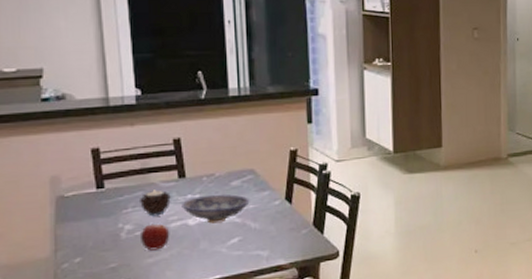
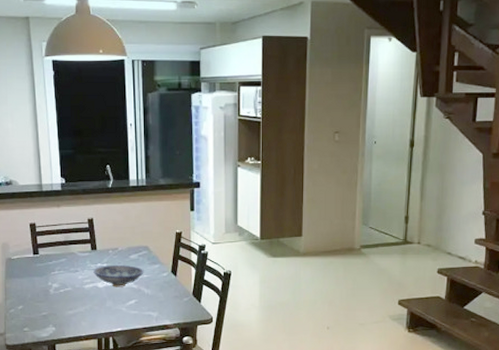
candle: present [138,190,171,217] -> none [62,258,86,279]
fruit: present [139,224,170,251] -> none [63,284,85,305]

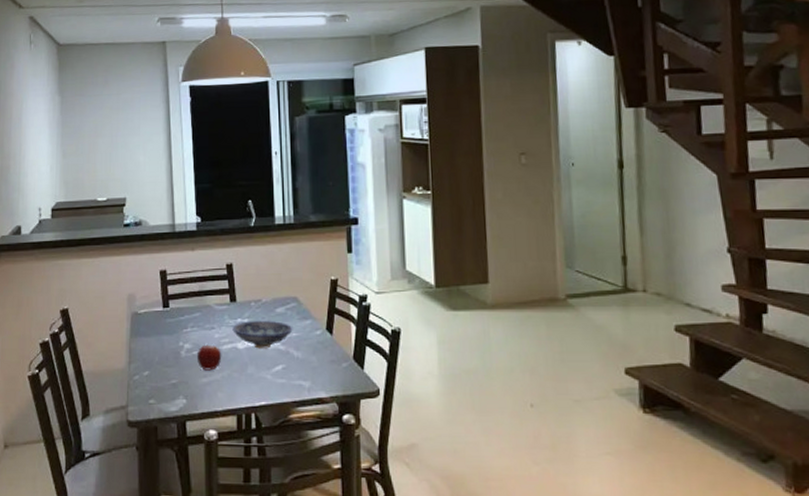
fruit: none [63,284,85,305] -> present [196,344,222,371]

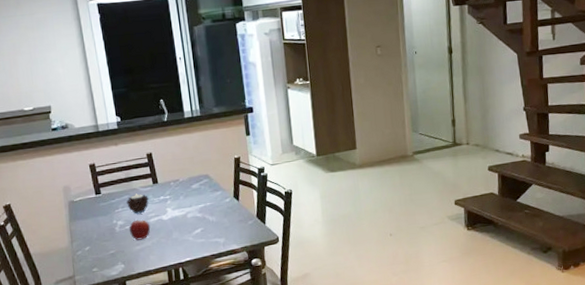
candle: none [196,312,223,338] -> present [126,193,149,214]
bowl: present [232,320,293,349] -> none [157,195,207,218]

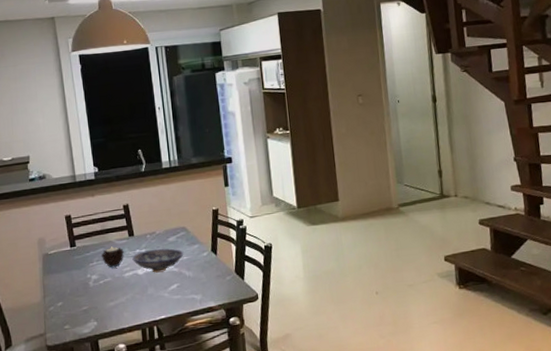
fruit: present [129,220,151,240] -> none [103,274,125,296]
bowl: none [157,195,207,218] -> present [132,248,184,273]

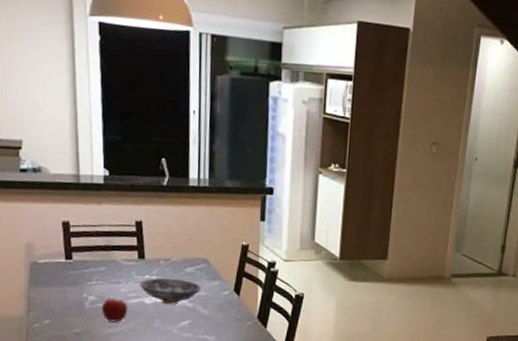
candle: present [100,246,124,268] -> none [102,266,131,292]
fruit: none [103,274,125,296] -> present [101,298,128,322]

